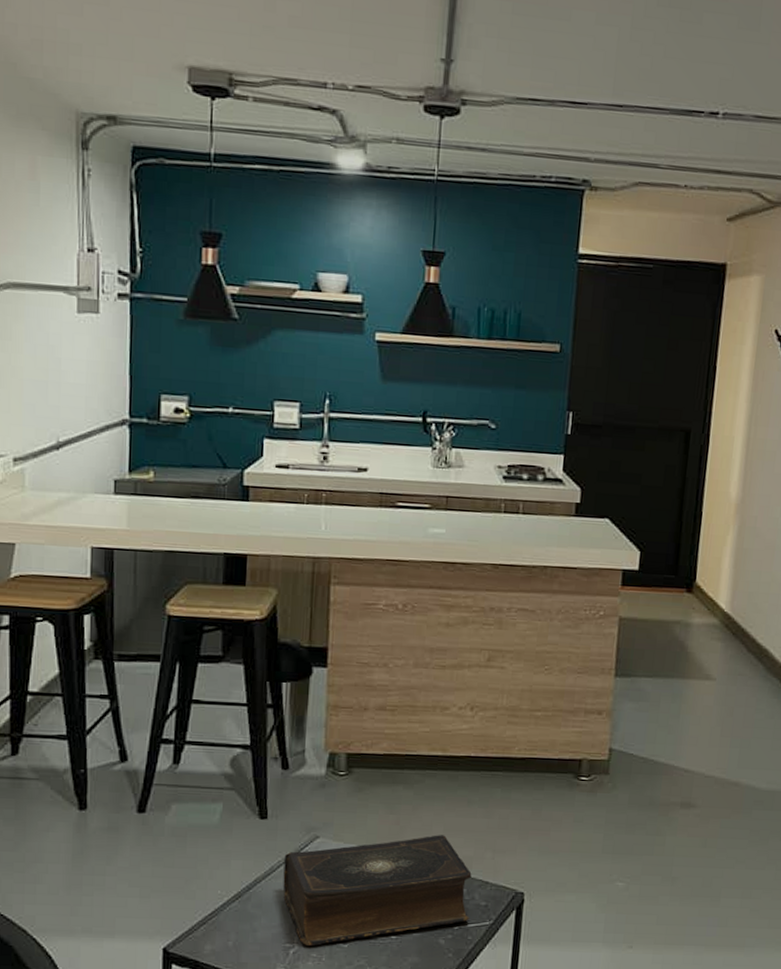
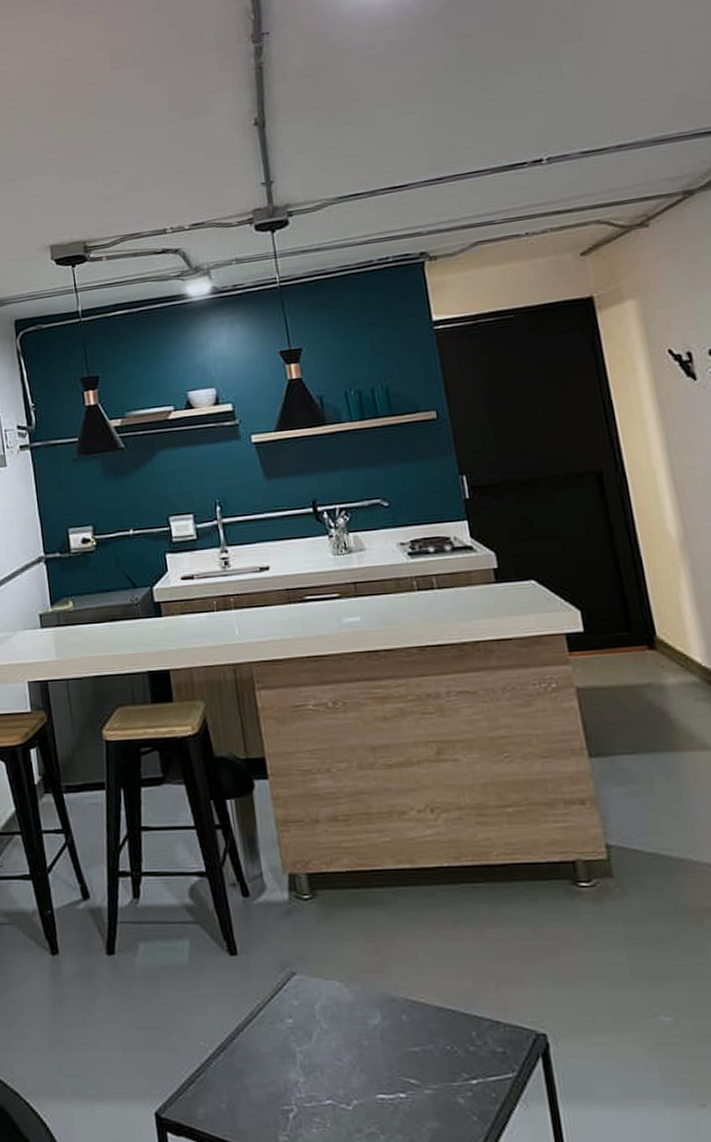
book: present [283,835,472,946] -> none [263,964,488,1108]

